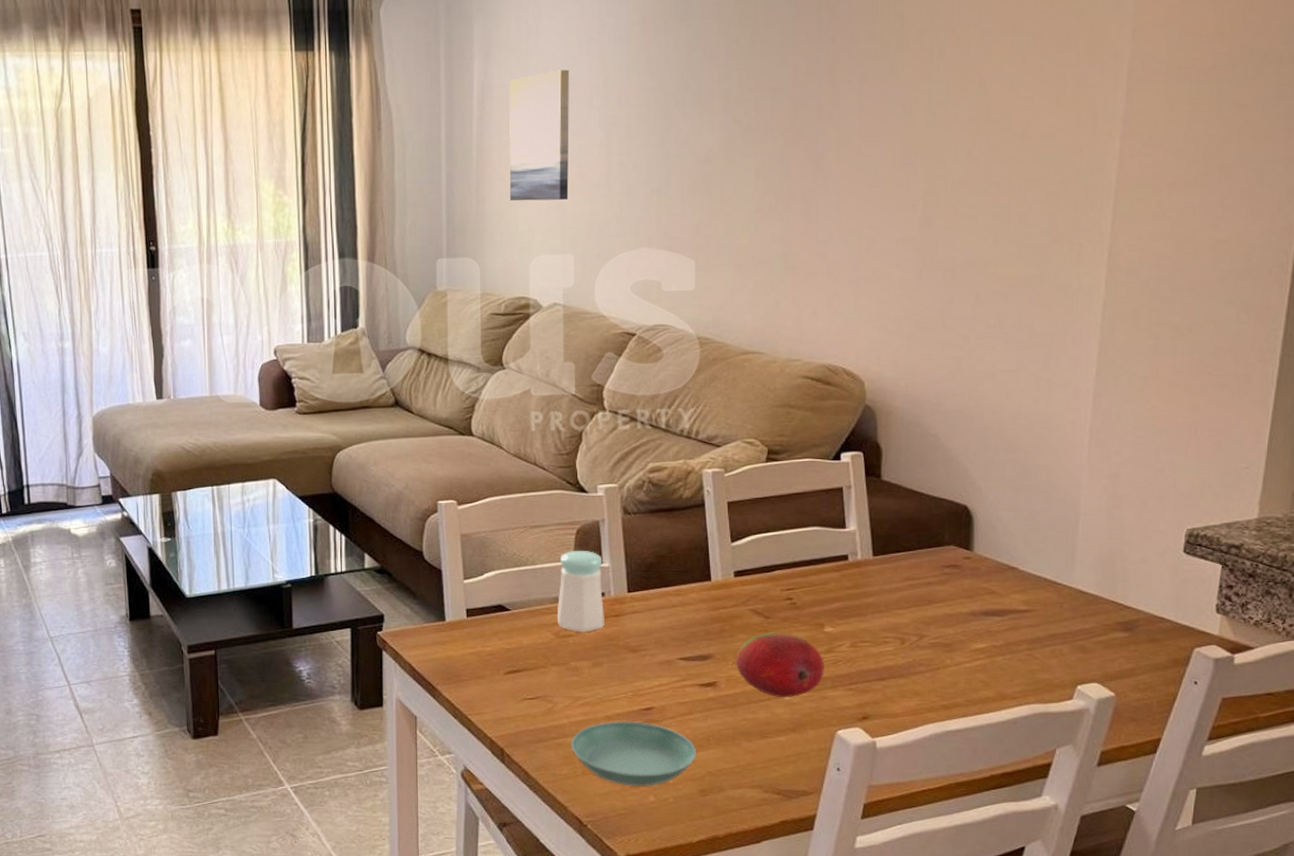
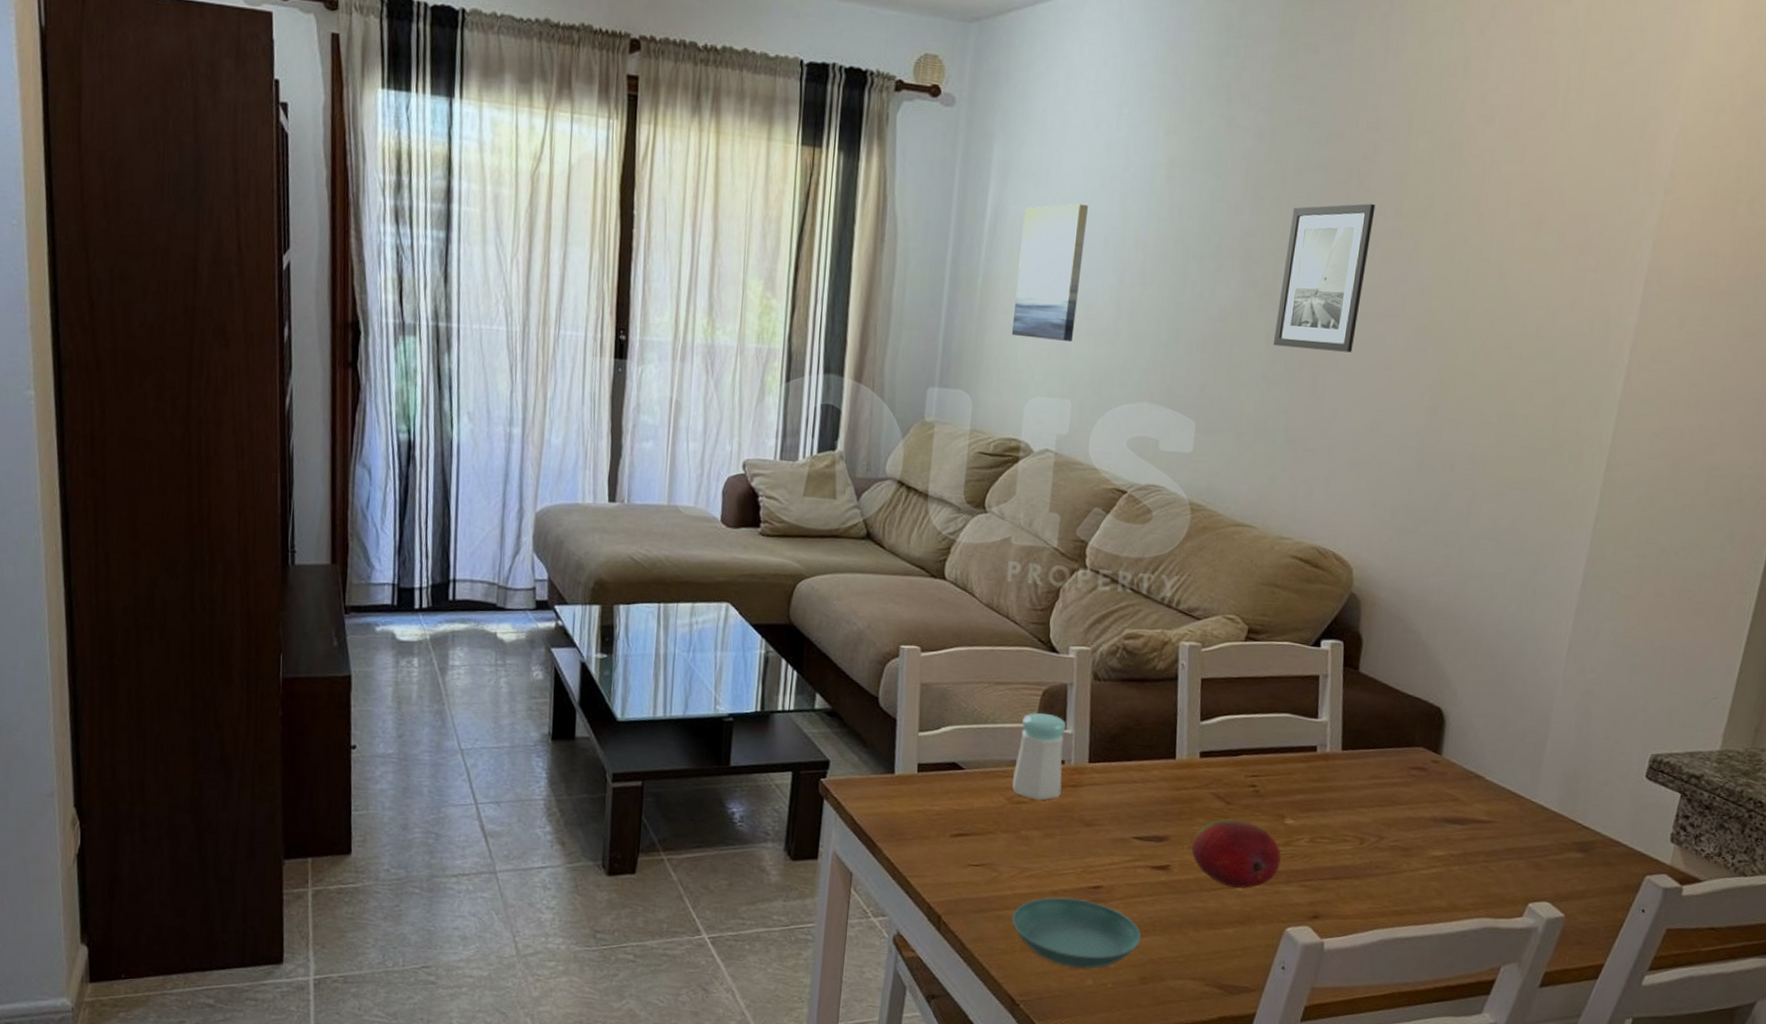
wall art: none [761,30,848,179] -> present [1273,203,1376,353]

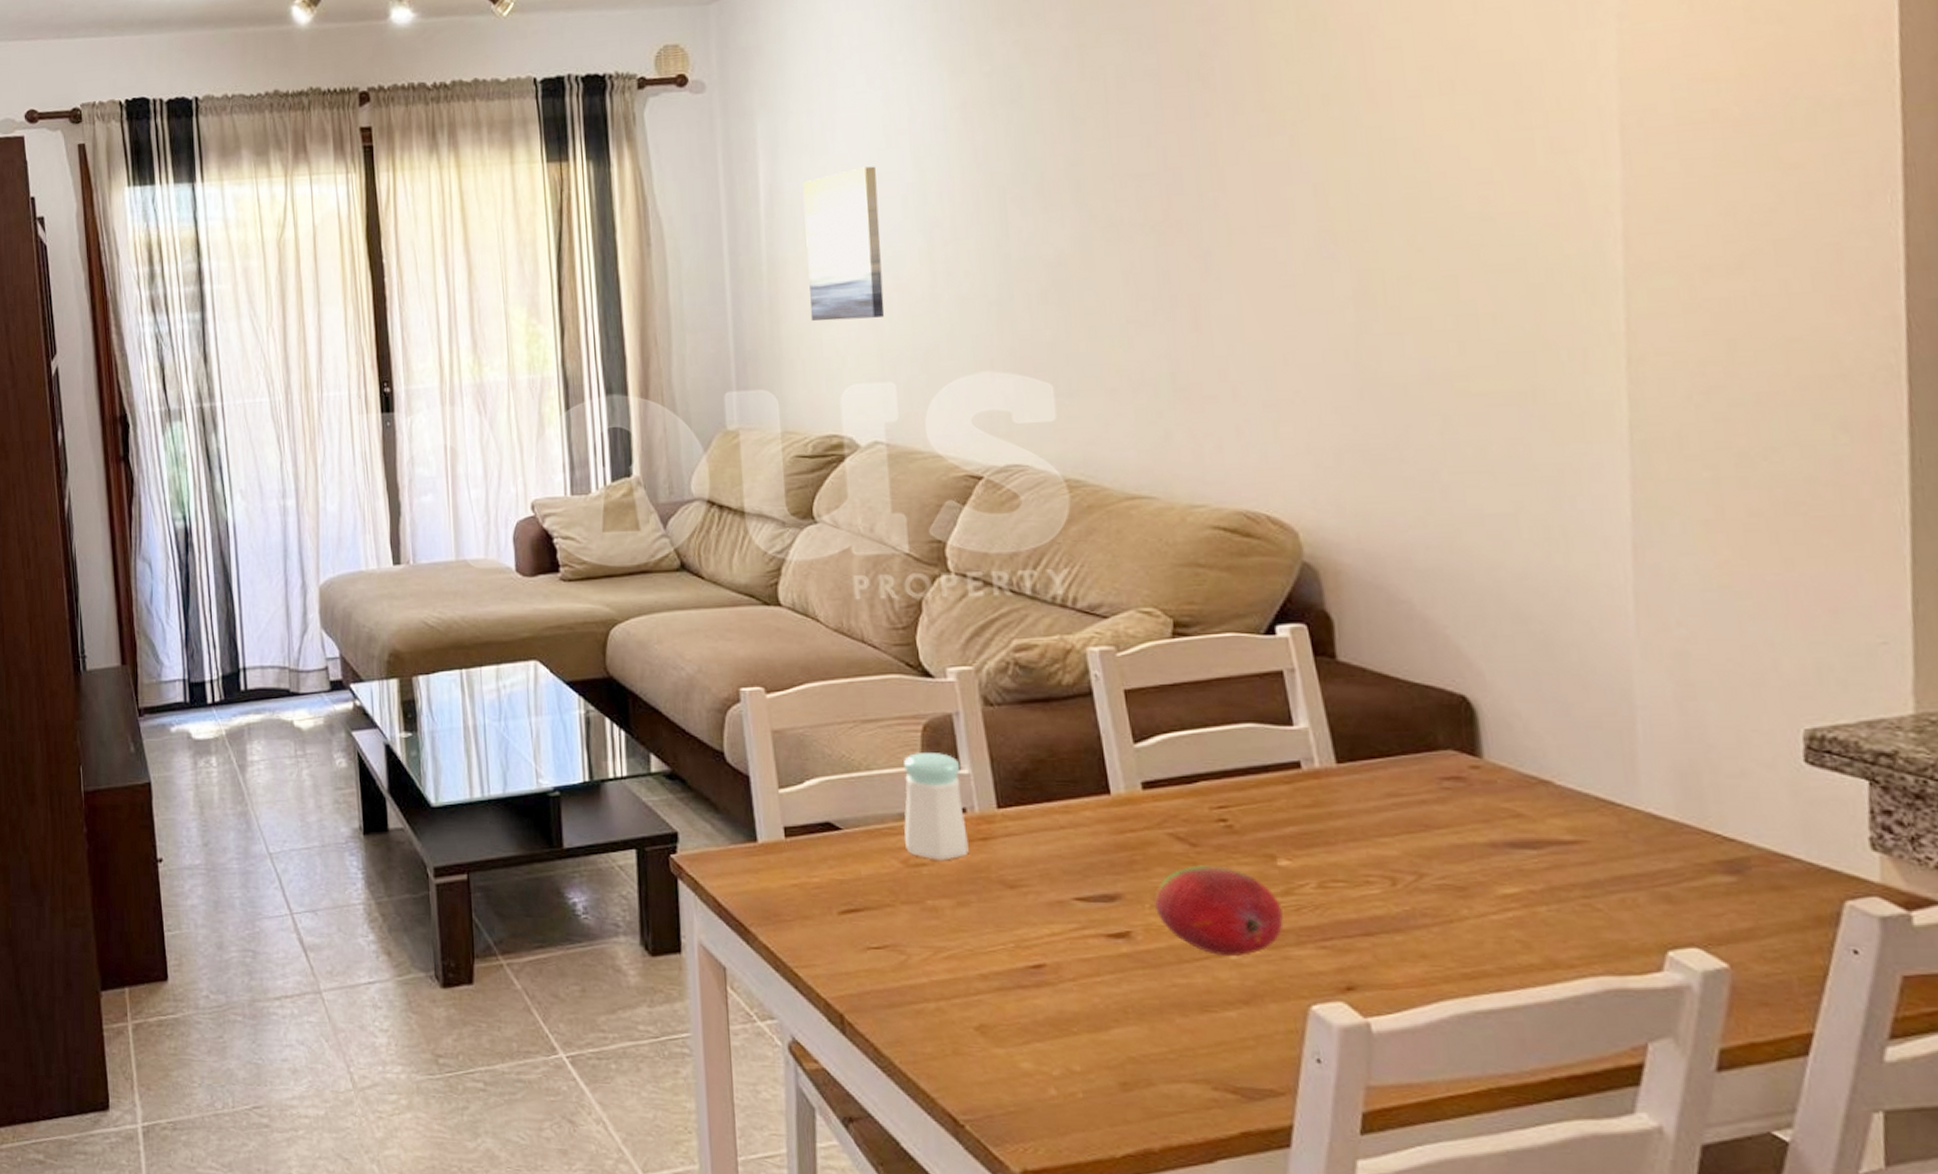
saucer: present [1011,897,1142,970] -> none [934,981,1112,1076]
wall art: present [1273,203,1376,353] -> none [1124,102,1237,283]

